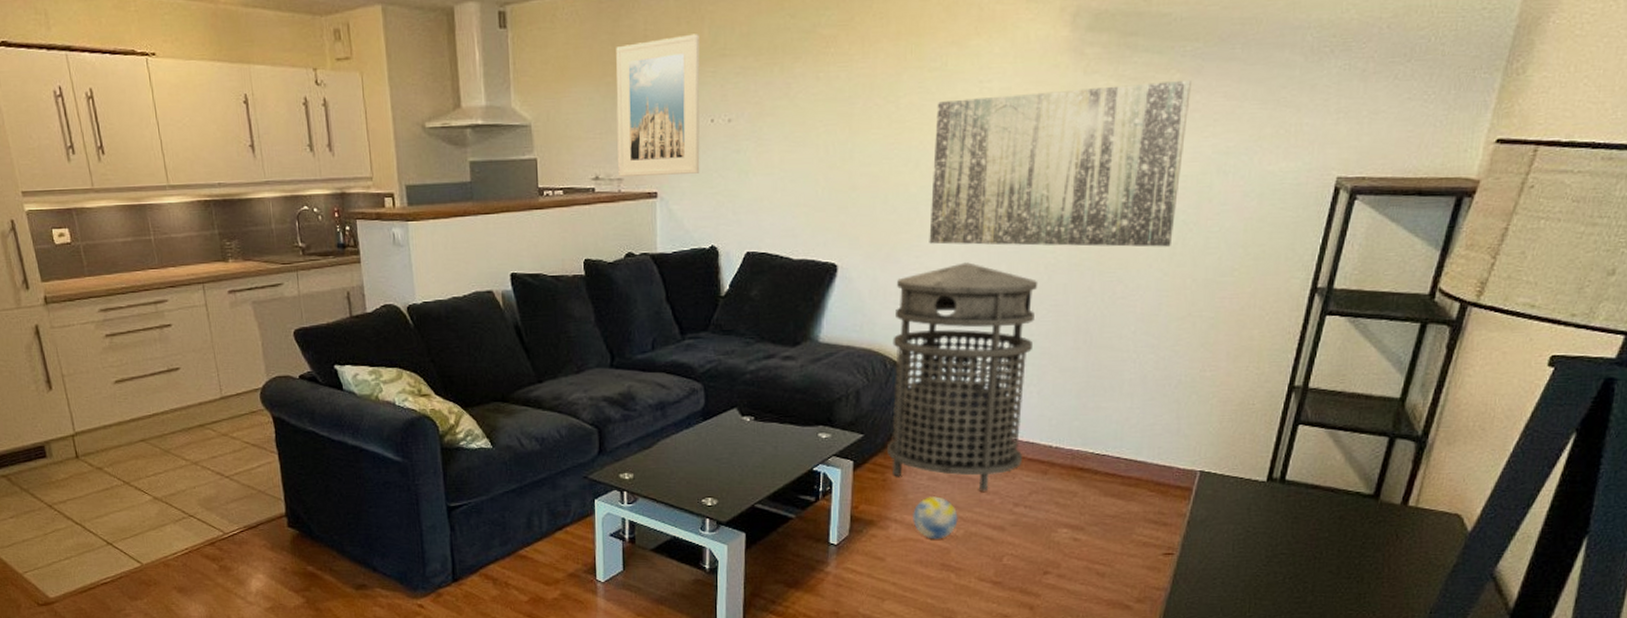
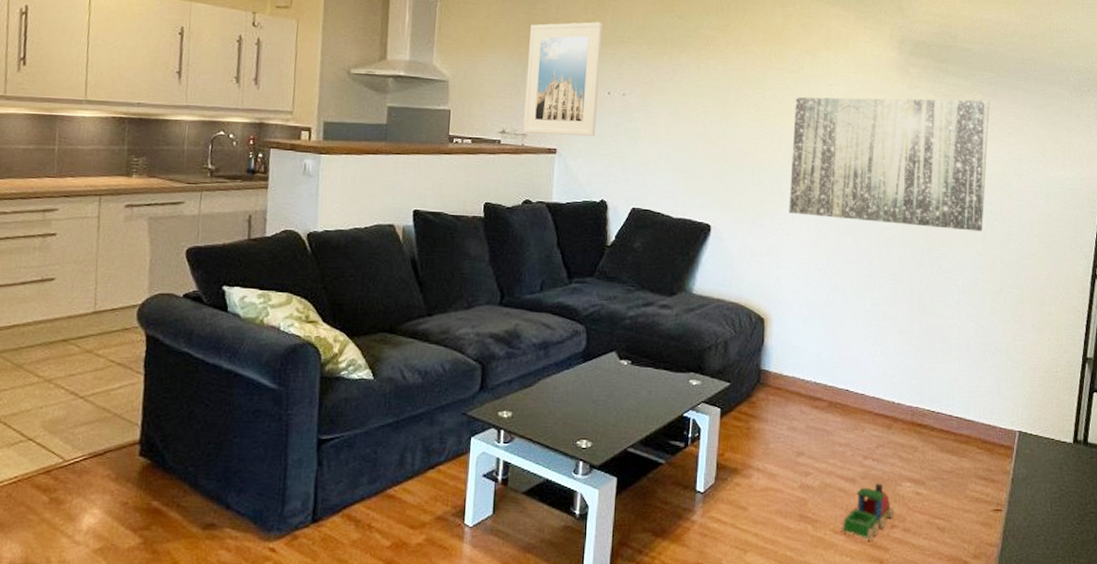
trash can: present [887,262,1038,492] -> none [751,232,879,443]
decorative ball: present [913,496,958,540] -> none [774,446,814,490]
toy train: none [987,530,1048,588] -> present [841,483,895,541]

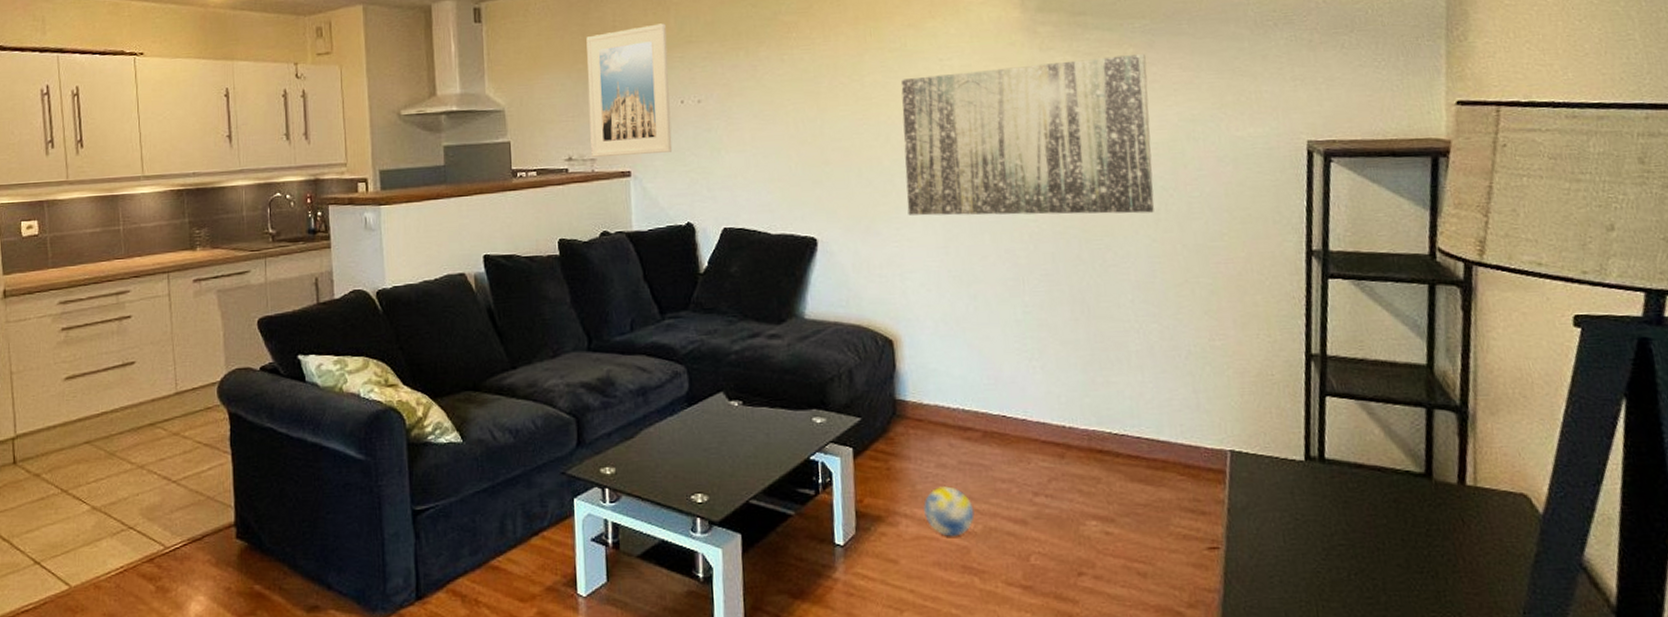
decorative ball: none [774,446,814,490] -> present [923,486,975,537]
toy train: present [841,483,895,541] -> none [1015,523,1081,593]

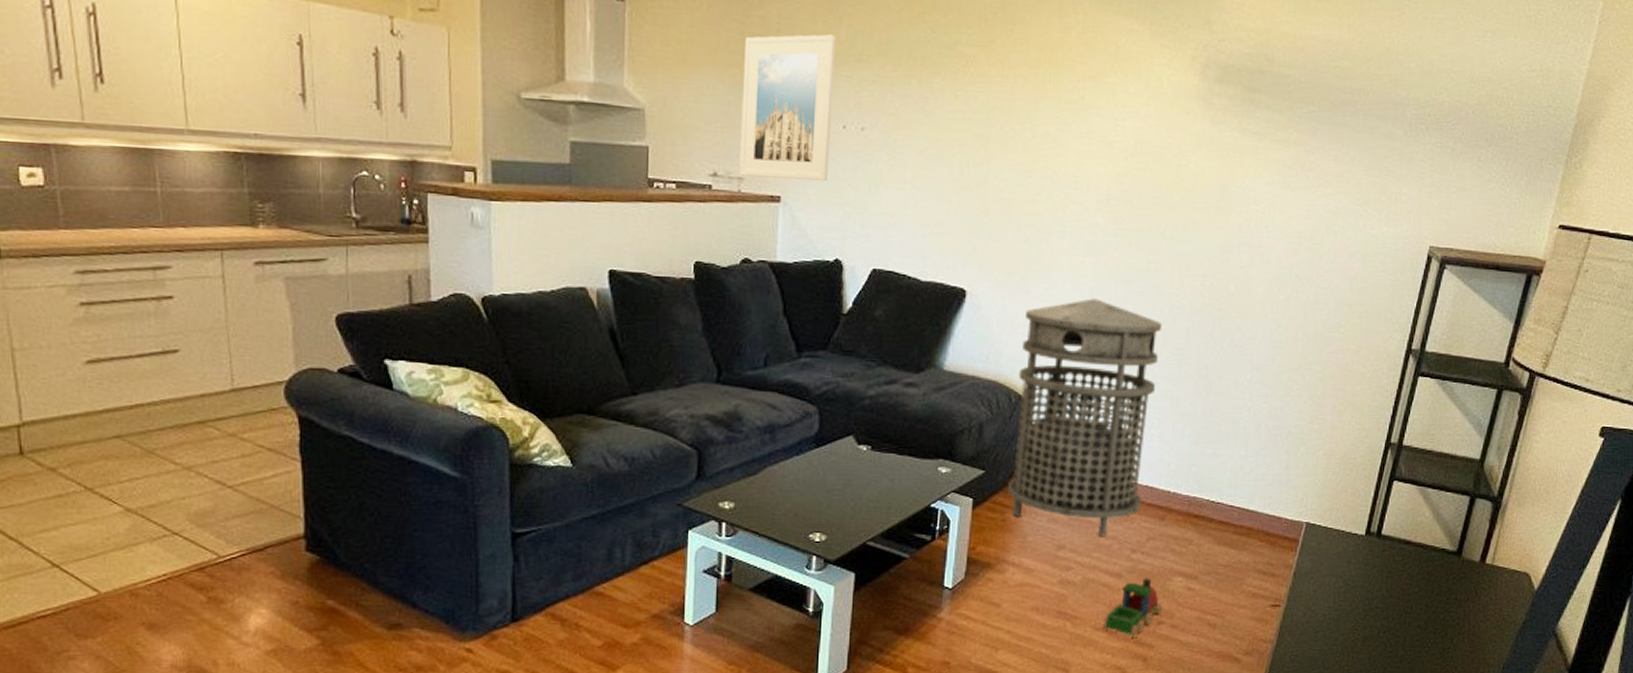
trash can: none [880,233,1035,480] -> present [1008,298,1163,536]
wall art: present [900,53,1154,216] -> none [1059,134,1307,299]
decorative ball: present [923,486,975,537] -> none [1031,539,1076,585]
toy train: none [1015,523,1081,593] -> present [1102,578,1163,638]

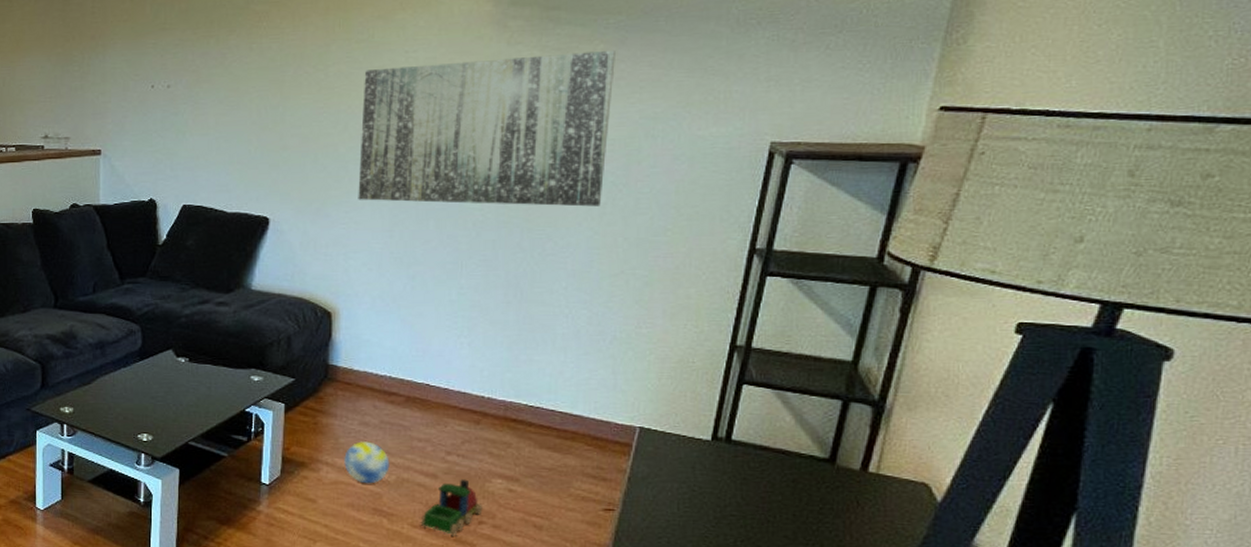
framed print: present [739,34,836,181] -> none [65,10,142,136]
trash can: present [1008,298,1163,536] -> none [318,218,467,439]
decorative ball: none [1031,539,1076,585] -> present [344,441,390,484]
wall art: none [1059,134,1307,299] -> present [358,49,615,207]

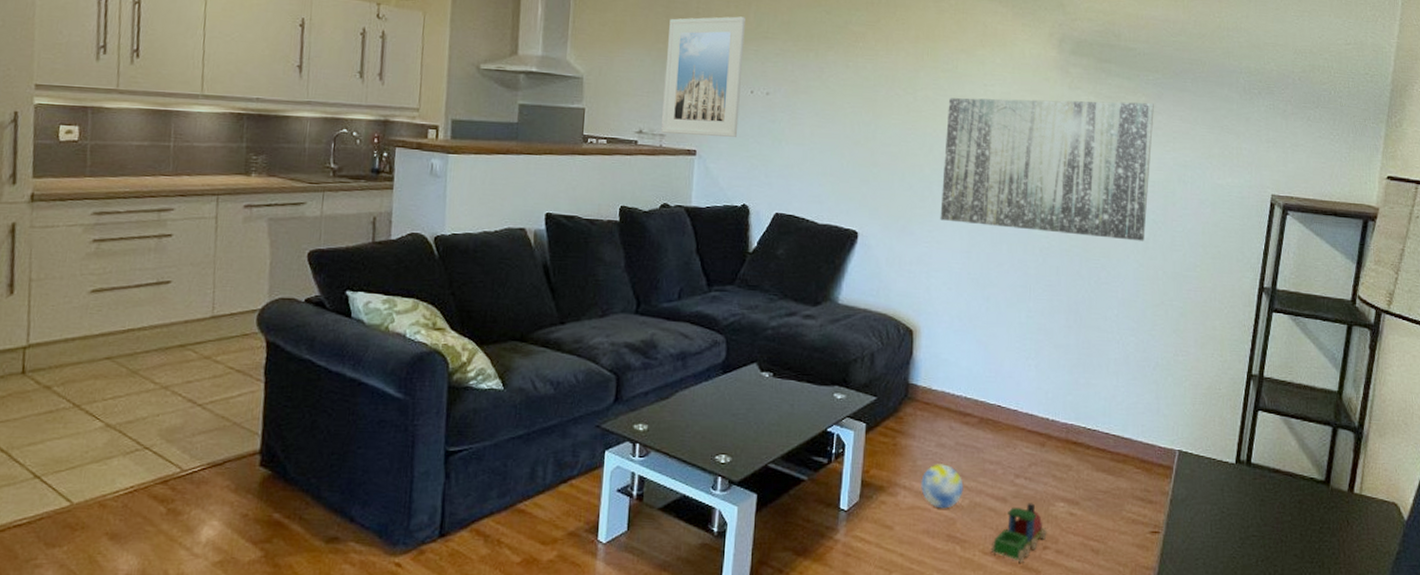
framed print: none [65,10,142,136] -> present [661,16,745,137]

